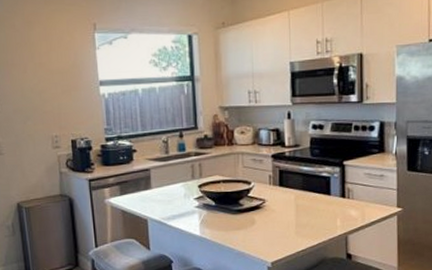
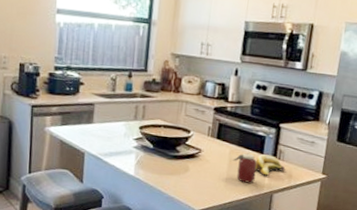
jar: none [299,195,326,228] -> present [232,152,257,183]
banana: none [324,195,357,217] -> present [255,154,286,176]

